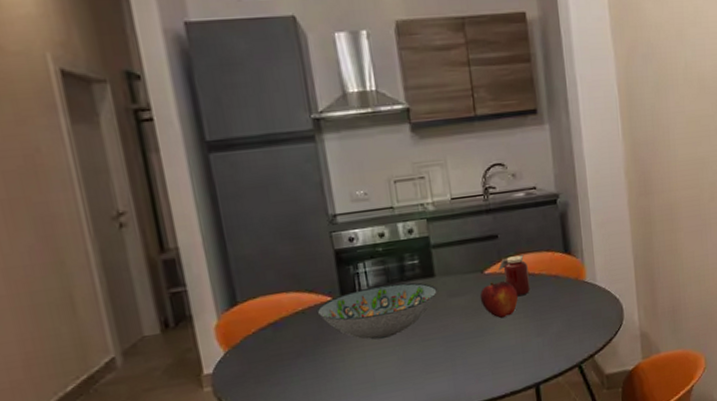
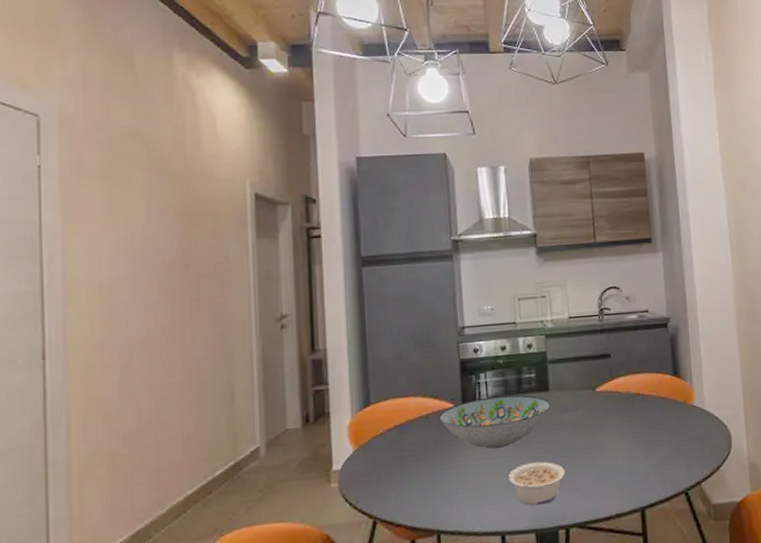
legume: none [397,348,457,392] -> present [507,461,566,506]
fruit: present [479,281,519,319] -> none [590,400,628,437]
jar: present [499,253,531,296] -> none [610,374,640,415]

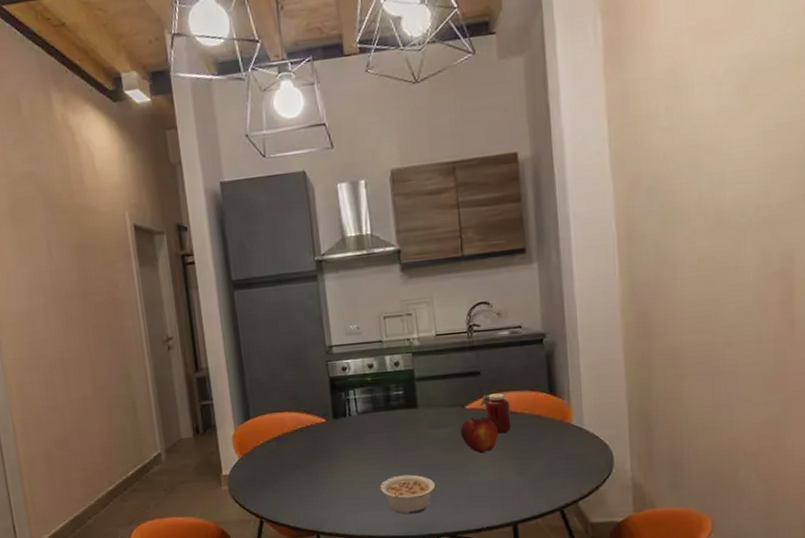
decorative bowl: present [439,395,551,449] -> none [312,411,419,461]
fruit: none [590,400,628,437] -> present [460,417,499,454]
jar: none [610,374,640,415] -> present [480,391,512,432]

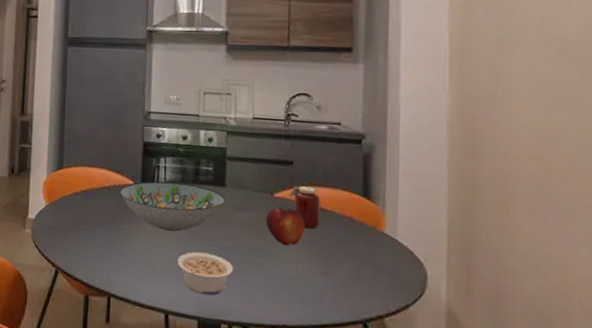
decorative bowl: none [312,411,419,461] -> present [119,181,225,232]

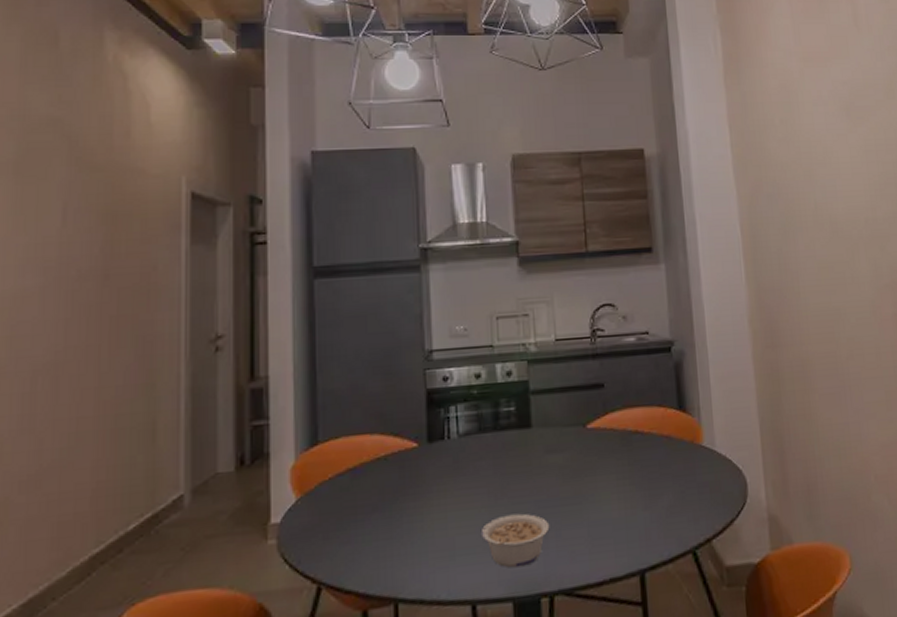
decorative bowl: present [119,181,225,232] -> none [400,432,533,498]
fruit: present [265,206,306,246] -> none [580,438,624,484]
jar: present [289,185,321,228] -> none [603,407,639,457]

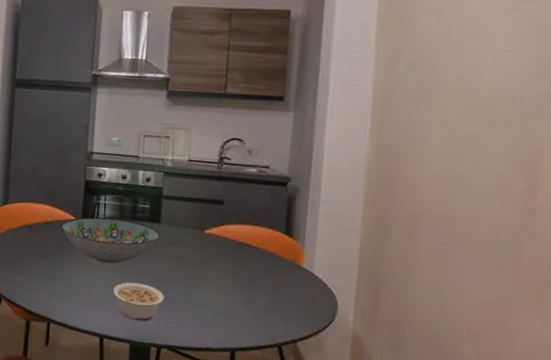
decorative bowl: none [400,432,533,498] -> present [61,217,160,264]

